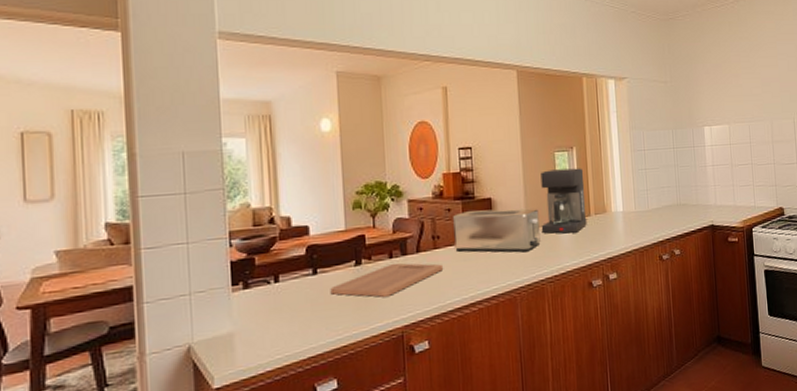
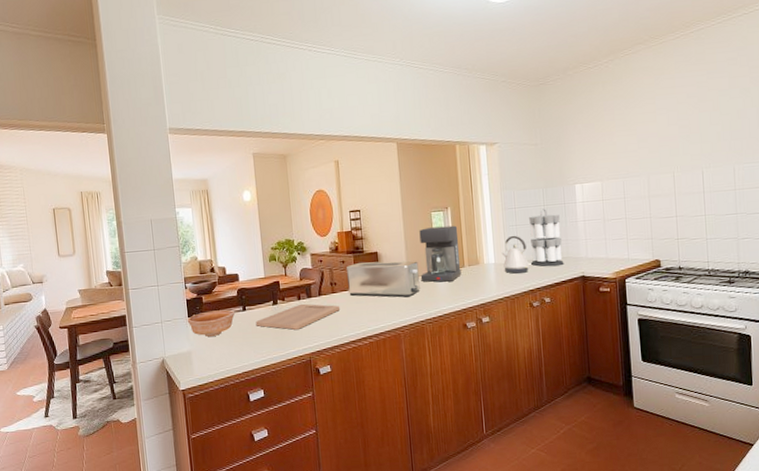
bowl: none [230,273,302,311] -> present [187,310,235,337]
kettle: none [630,180,660,224] -> present [501,235,530,274]
spice rack: none [659,150,694,216] -> present [529,207,564,267]

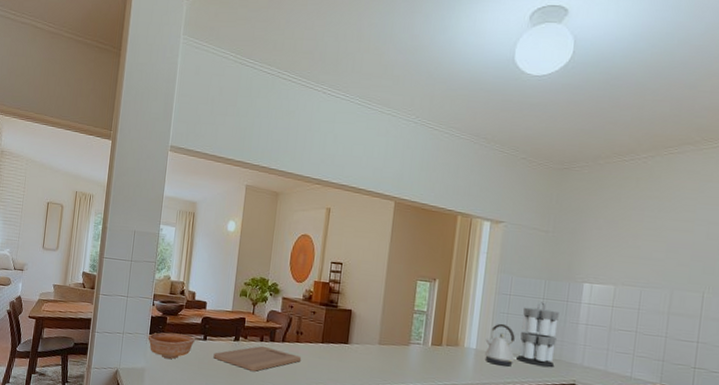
toaster: present [347,261,420,298] -> none [313,316,393,364]
coffee maker: present [419,225,462,282] -> none [392,295,443,358]

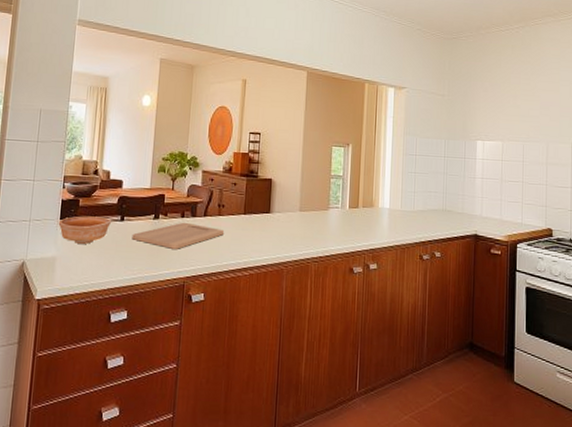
kettle: present [485,323,515,367] -> none [397,182,424,223]
spice rack: present [516,300,559,368] -> none [426,159,459,221]

